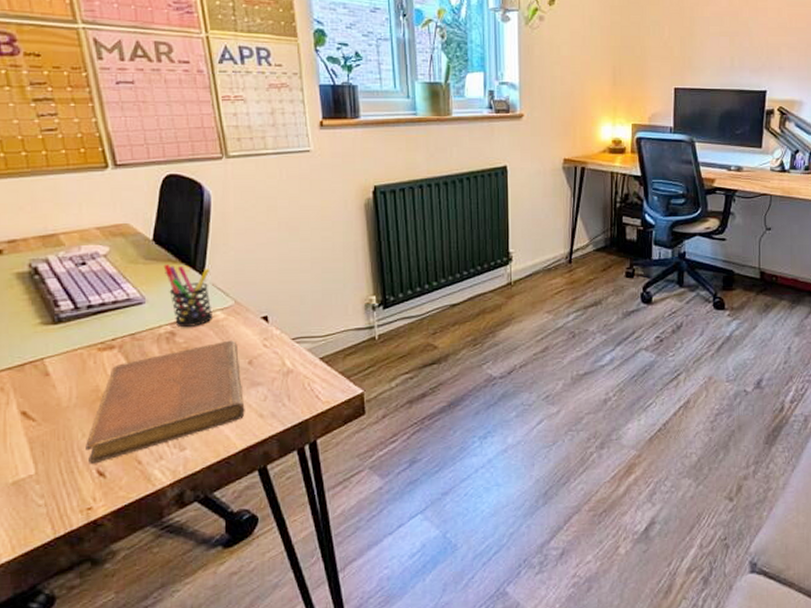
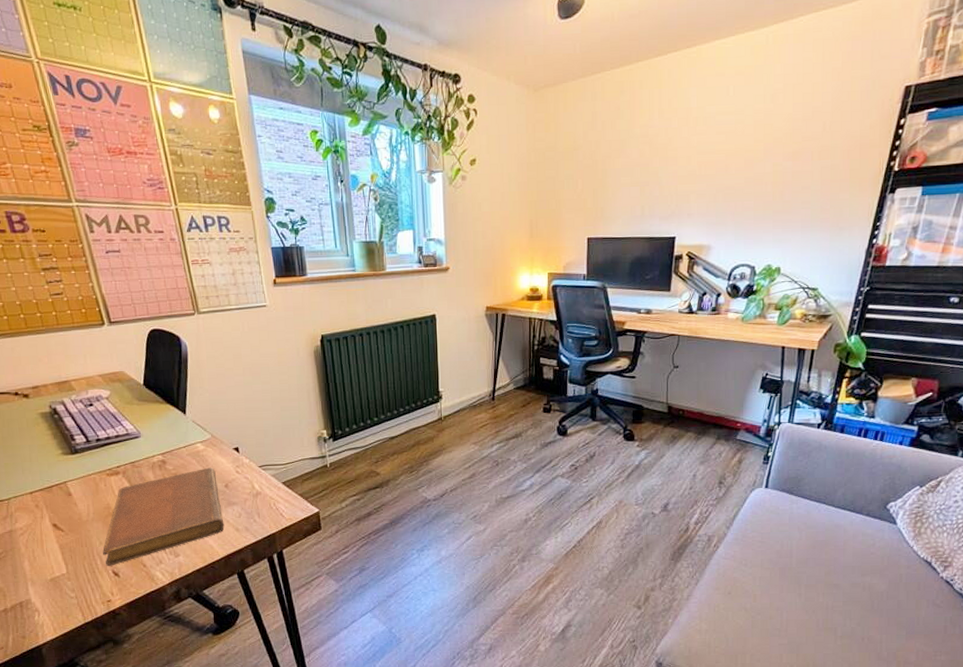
pen holder: present [163,264,213,328] -> none [153,405,194,457]

